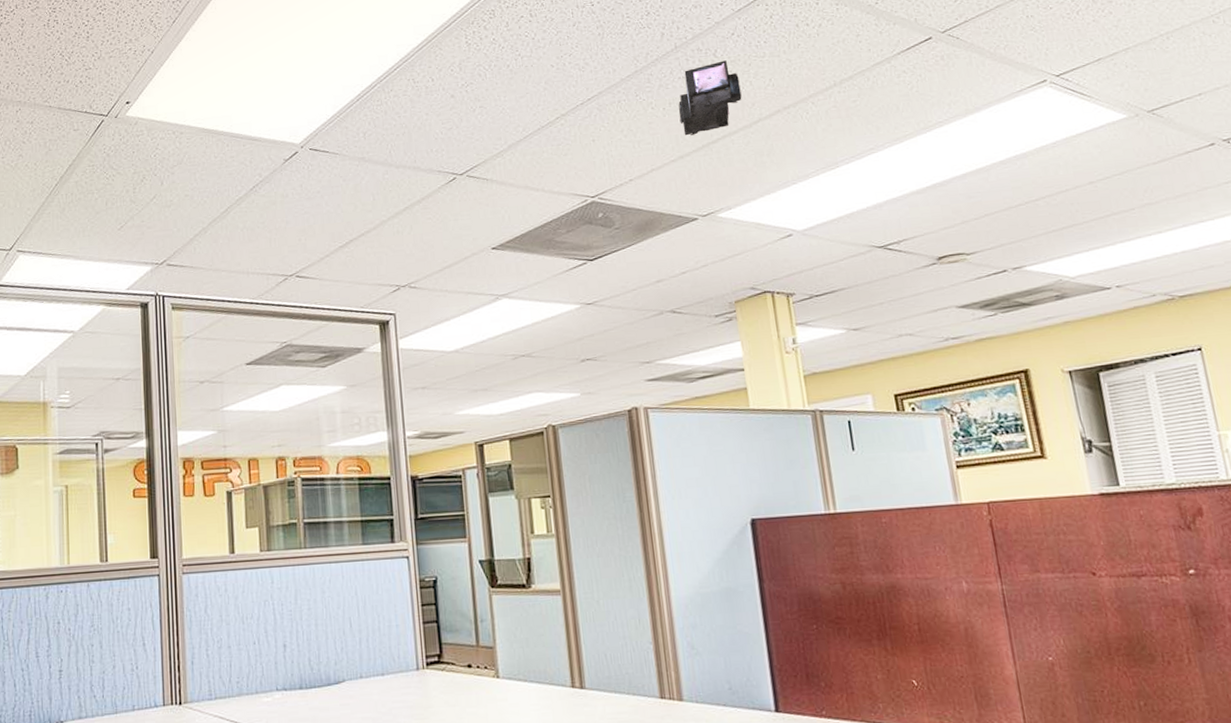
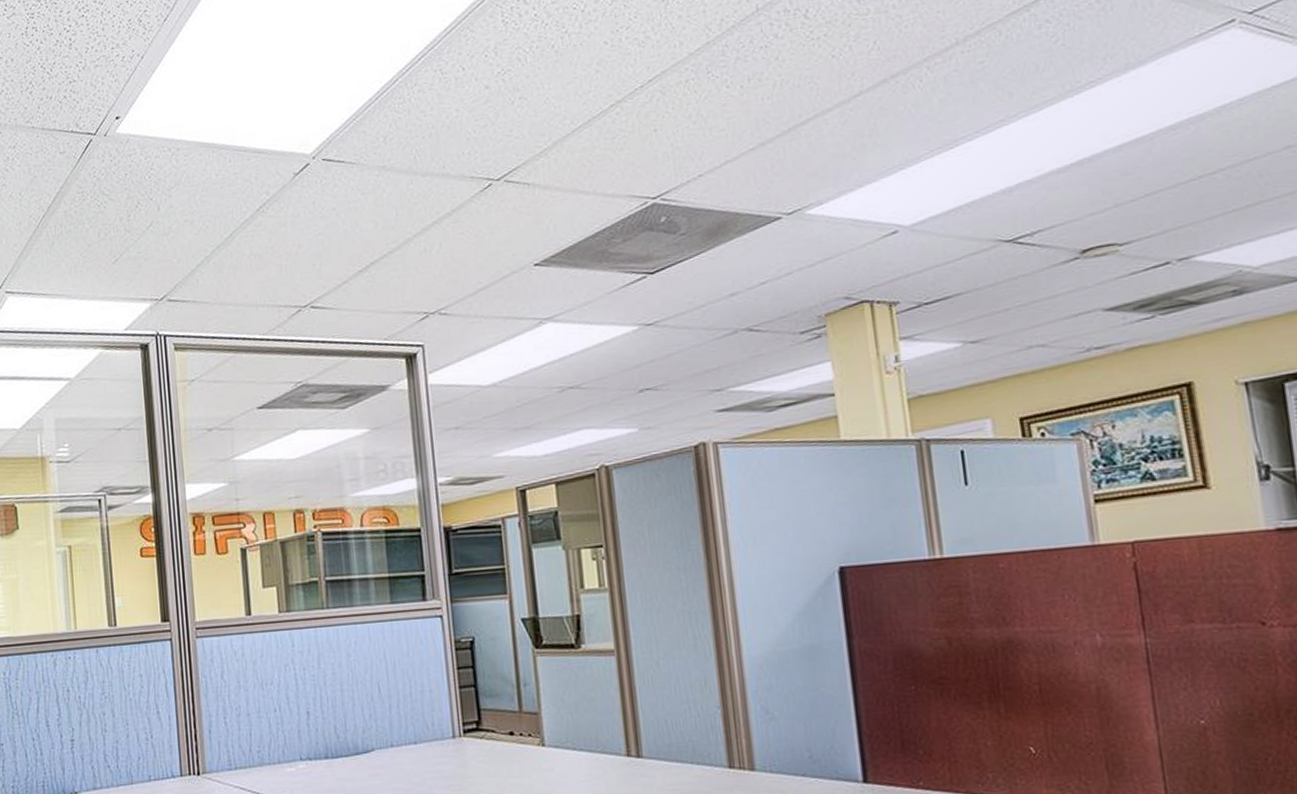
security camera: present [678,60,742,136] -> none [759,22,839,118]

